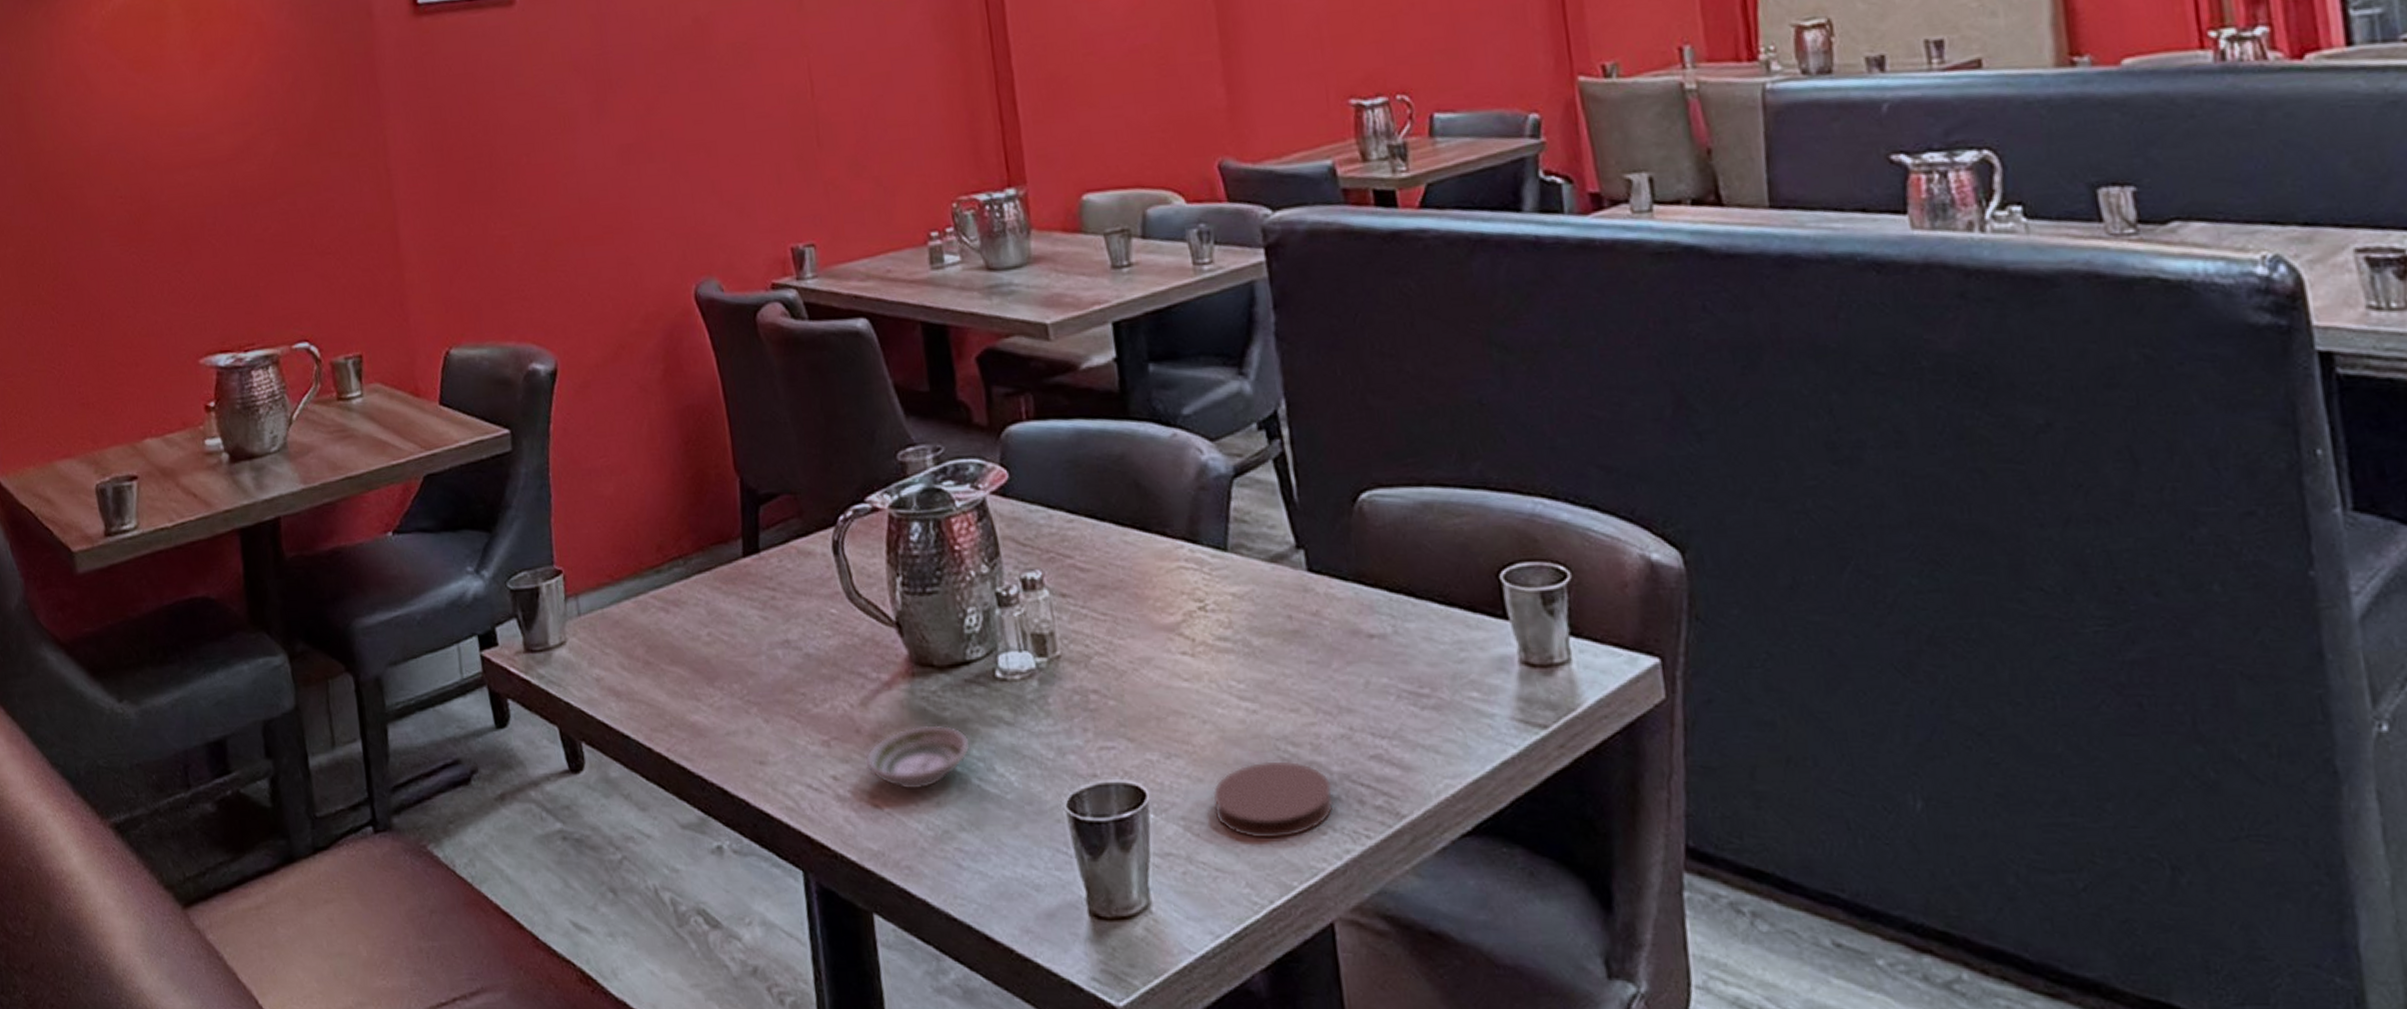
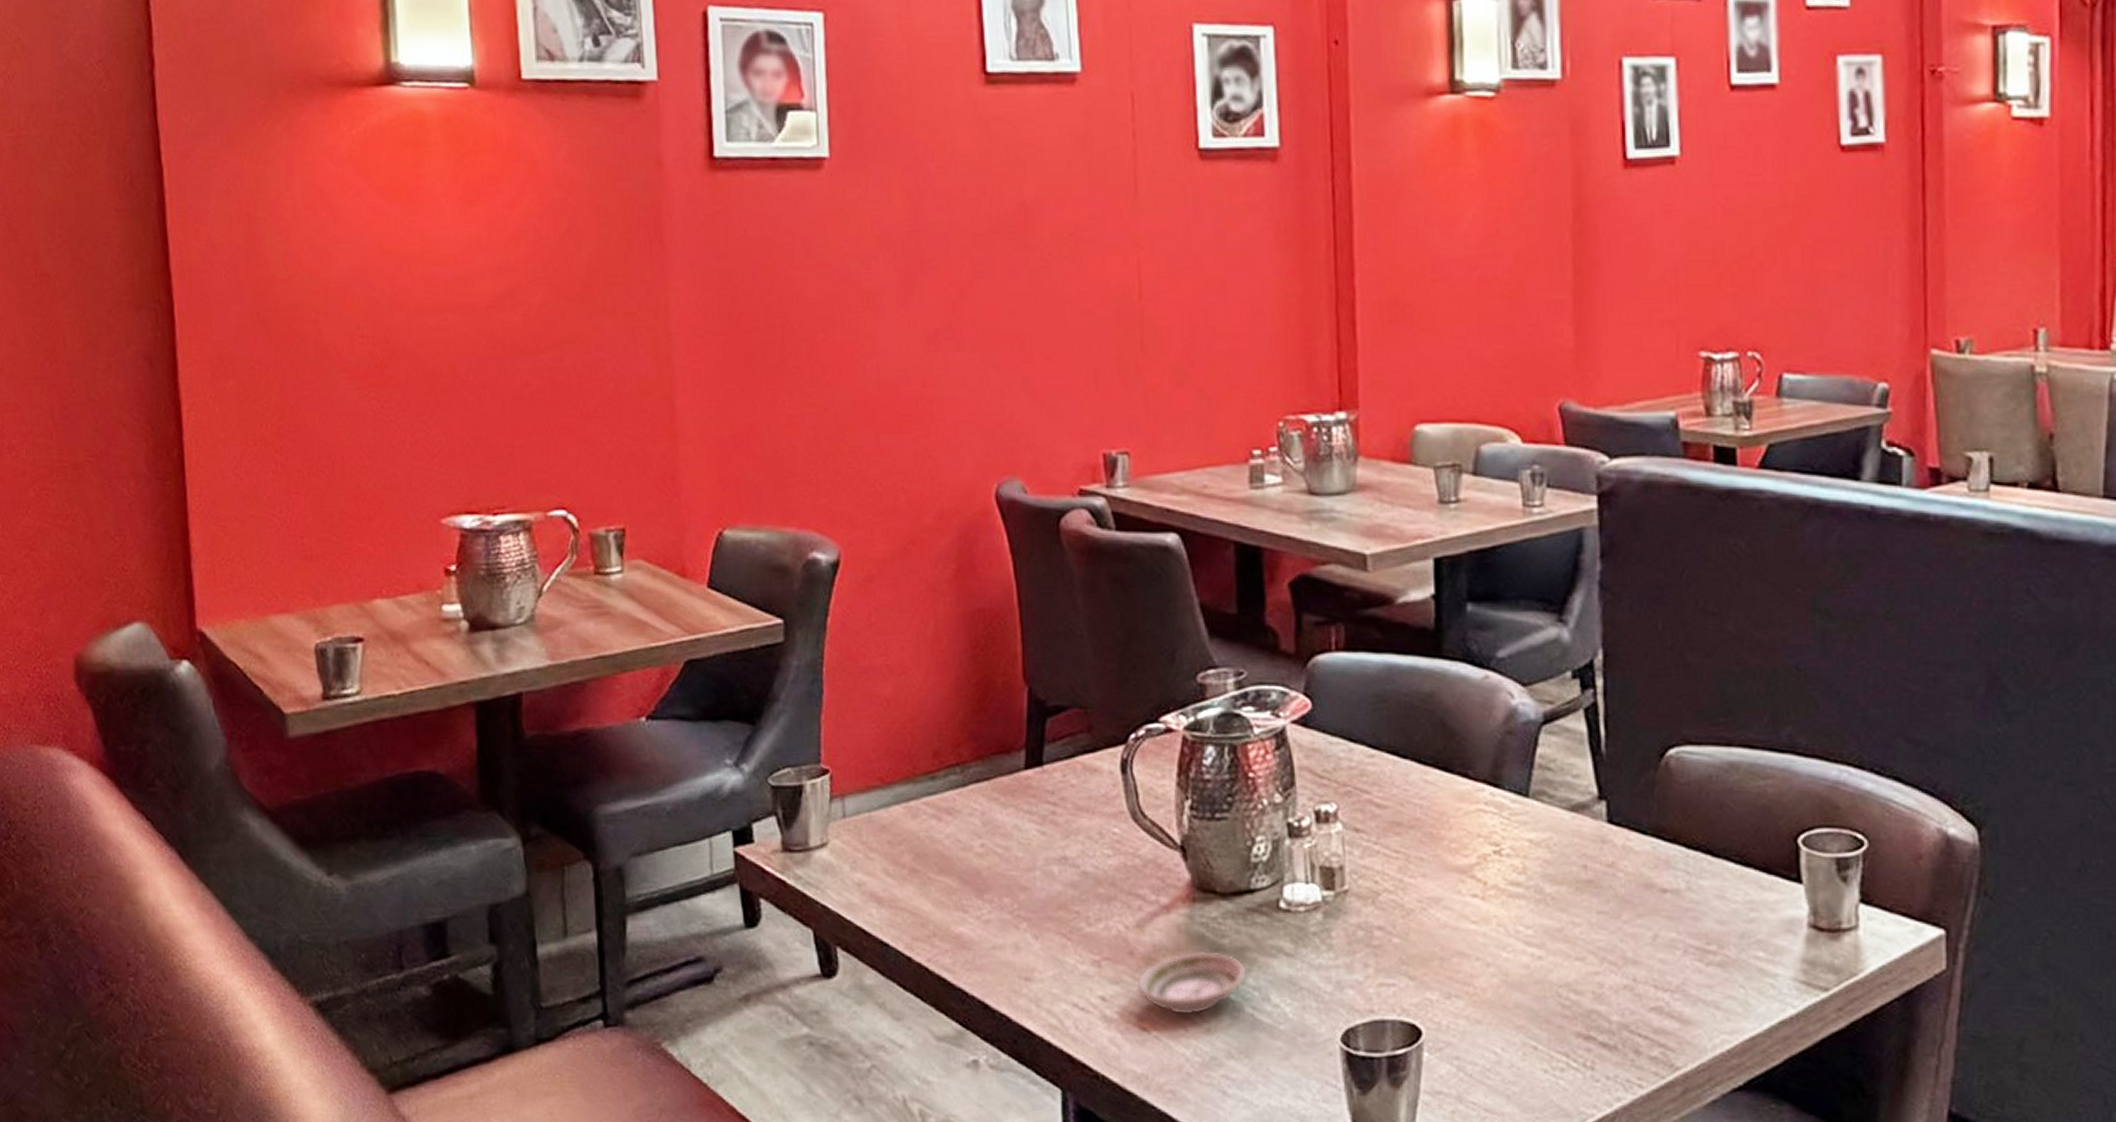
coaster: present [1212,761,1334,839] -> none [1489,1007,1609,1083]

